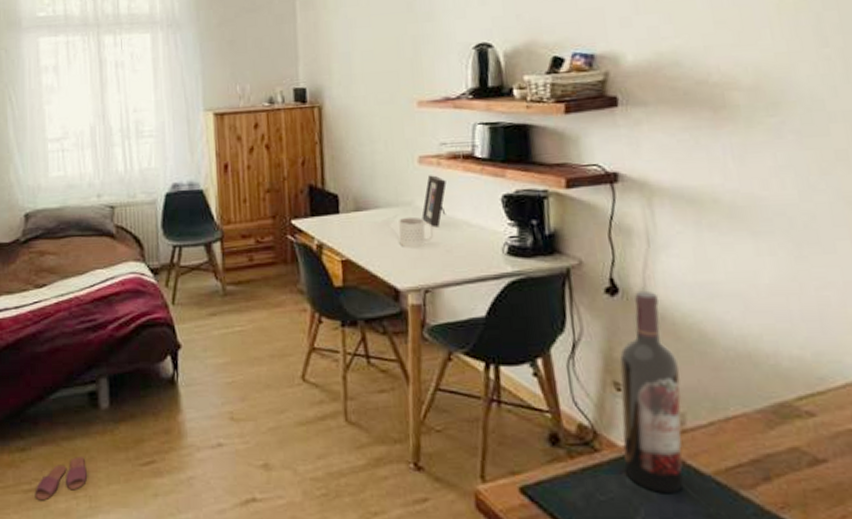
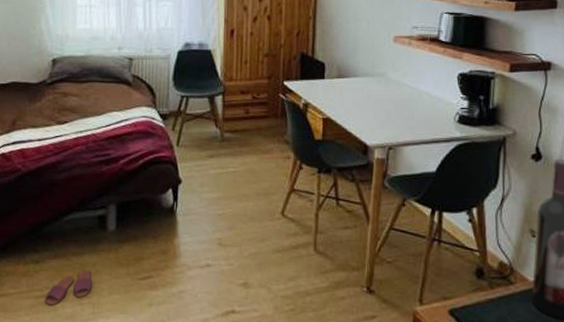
mug: present [399,216,434,248] -> none [372,86,401,112]
picture frame: present [421,175,447,228] -> none [392,53,415,96]

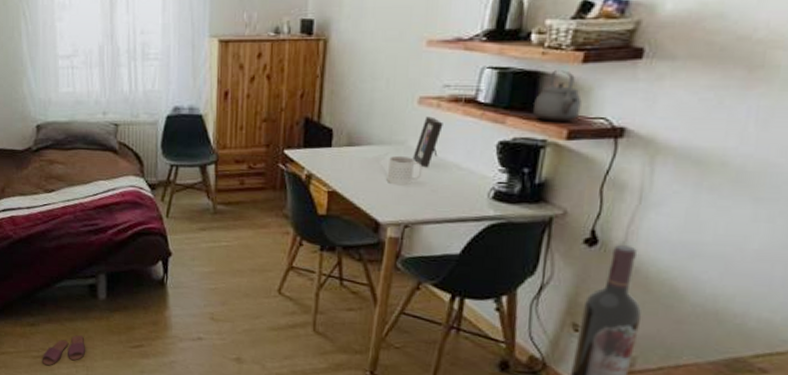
mug: none [372,86,401,112] -> present [386,155,423,186]
picture frame: none [392,53,415,96] -> present [412,116,443,168]
tea kettle: none [482,16,518,58] -> present [532,70,582,123]

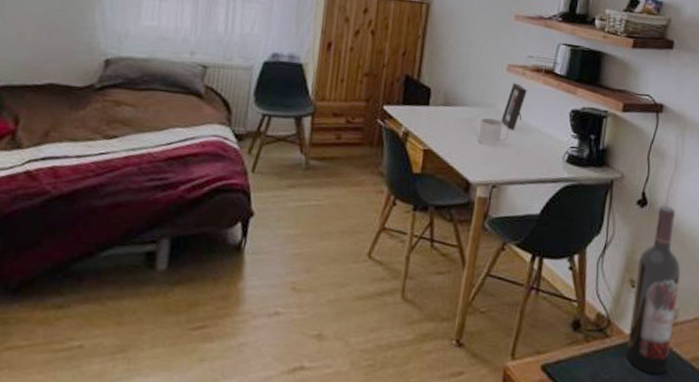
slippers: present [42,335,85,366] -> none [66,317,131,362]
tea kettle: present [532,70,582,123] -> none [596,52,633,97]

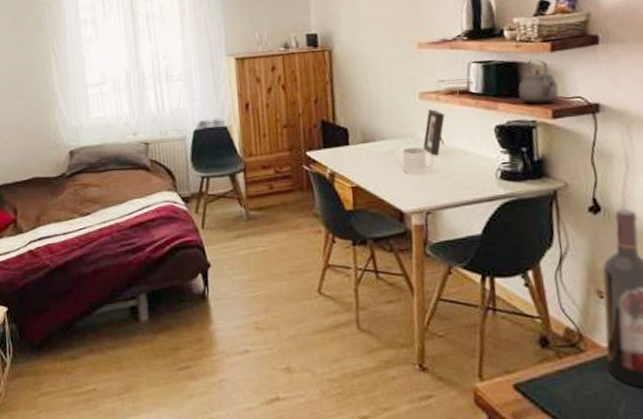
tea kettle: none [596,52,633,97] -> present [517,59,559,105]

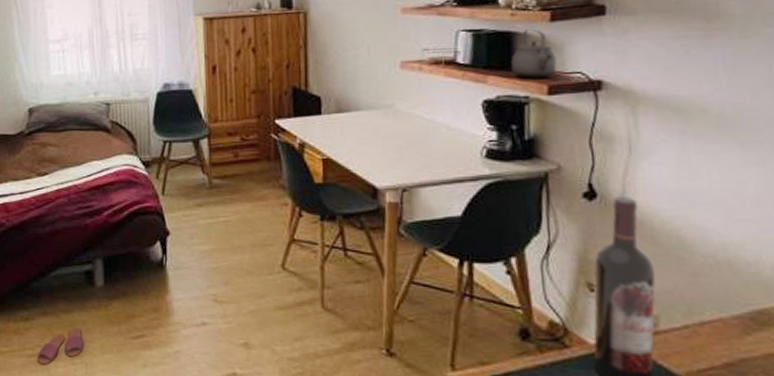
slippers: none [85,364,130,402] -> present [37,328,83,365]
mug: present [402,146,434,175] -> none [378,119,414,149]
picture frame: present [423,109,445,156] -> none [402,80,427,130]

